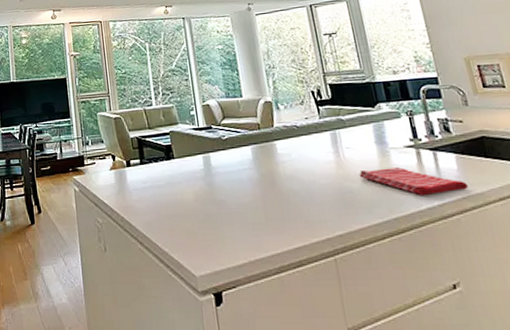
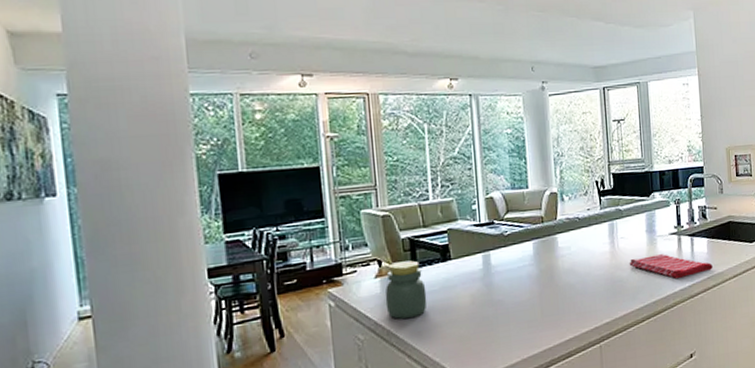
jar: none [118,157,155,209] -> present [385,260,427,319]

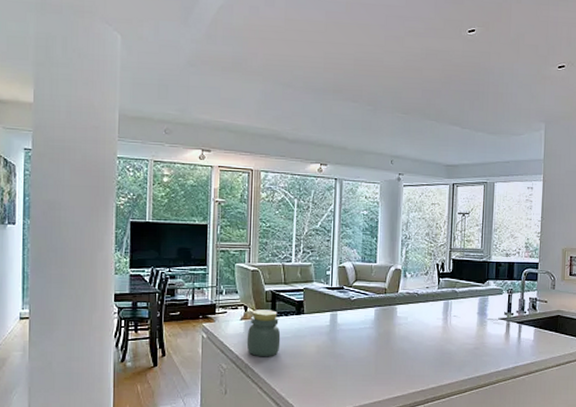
dish towel: present [629,254,713,278] -> none [458,335,537,359]

